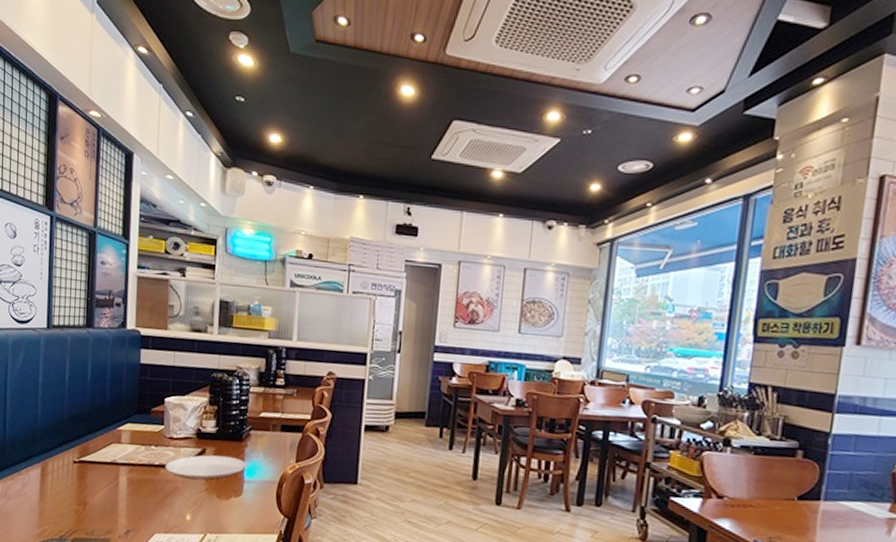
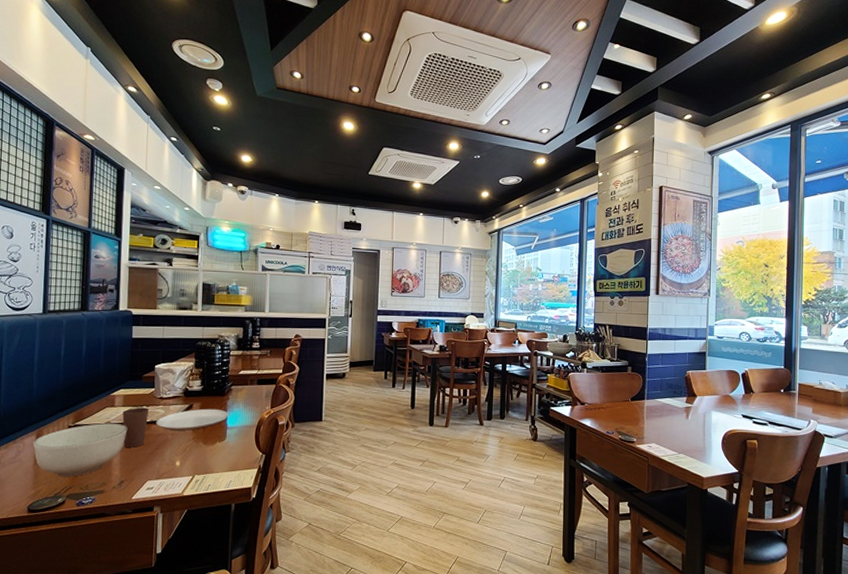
bowl: none [38,461,135,520] -> present [32,422,128,477]
cup: none [129,446,158,494] -> present [122,407,150,448]

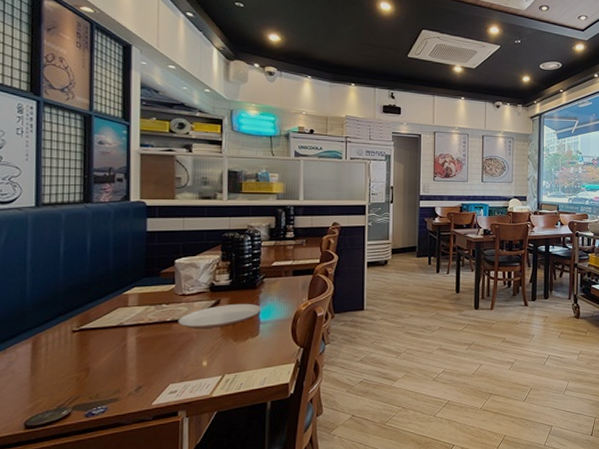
bowl: present [32,422,128,477] -> none [28,324,145,387]
cup: present [122,407,150,448] -> none [138,306,170,351]

